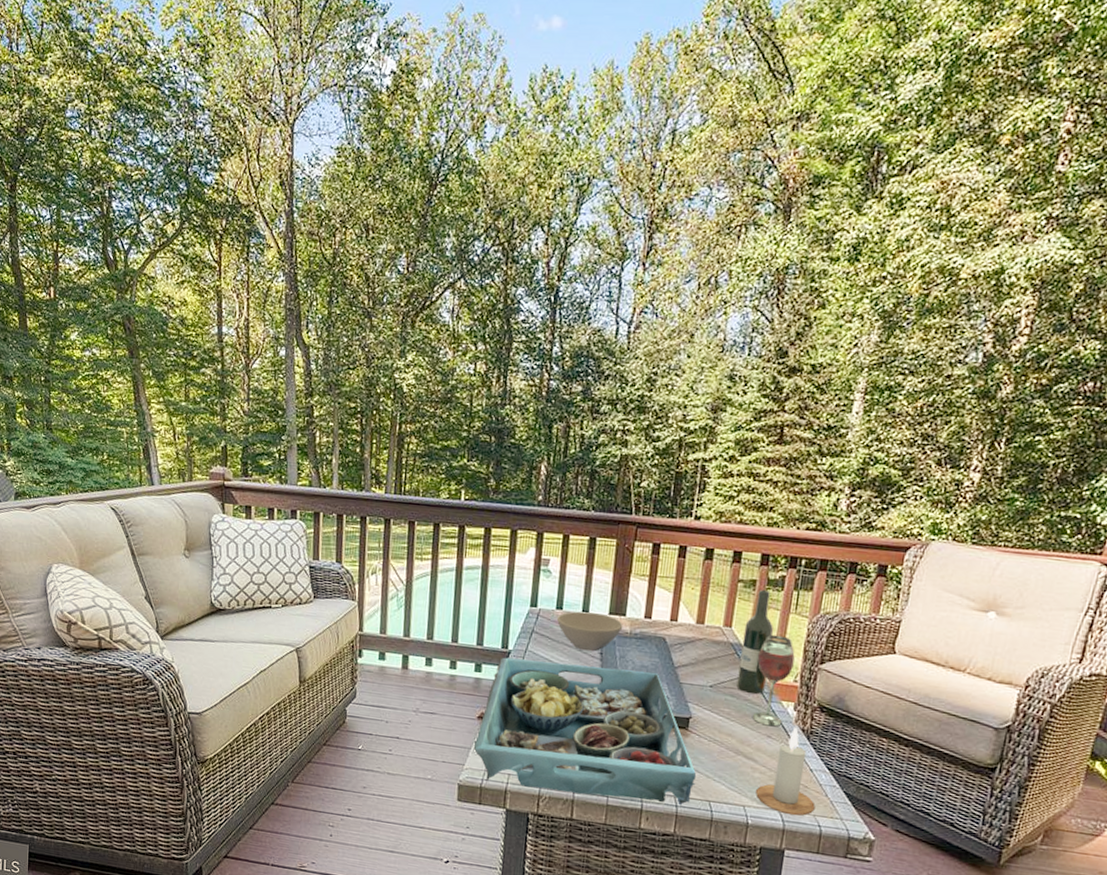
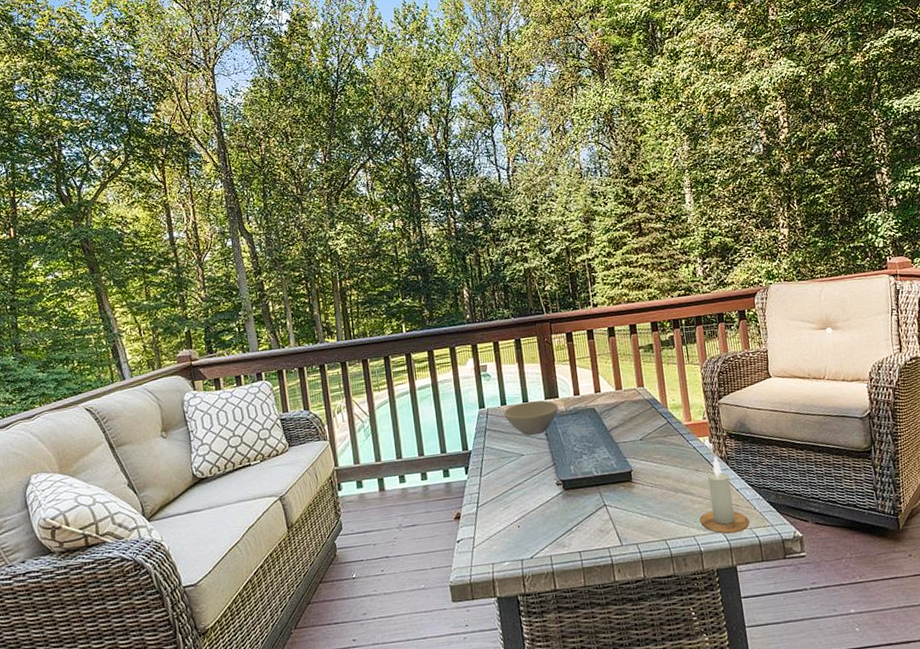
serving tray: present [473,657,697,806] -> none [456,439,651,578]
wine bottle: present [736,590,774,694] -> none [653,350,683,438]
wineglass: present [752,634,795,727] -> none [670,383,704,462]

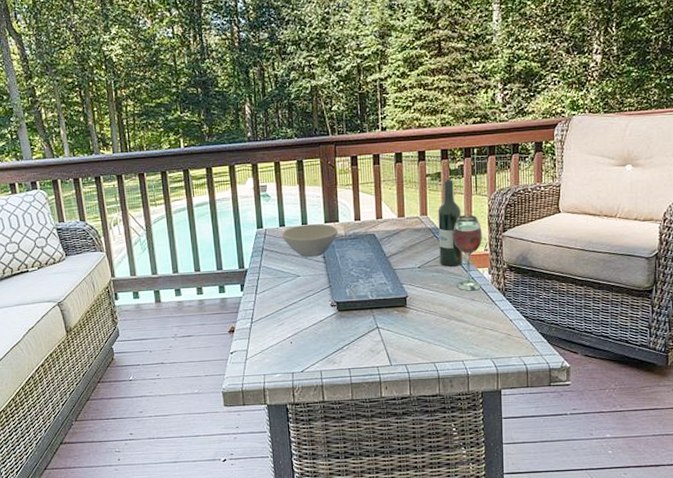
wine bottle: none [653,350,683,438] -> present [437,179,463,267]
wineglass: none [670,383,704,462] -> present [453,214,482,291]
candle: present [700,456,750,534] -> none [470,287,519,361]

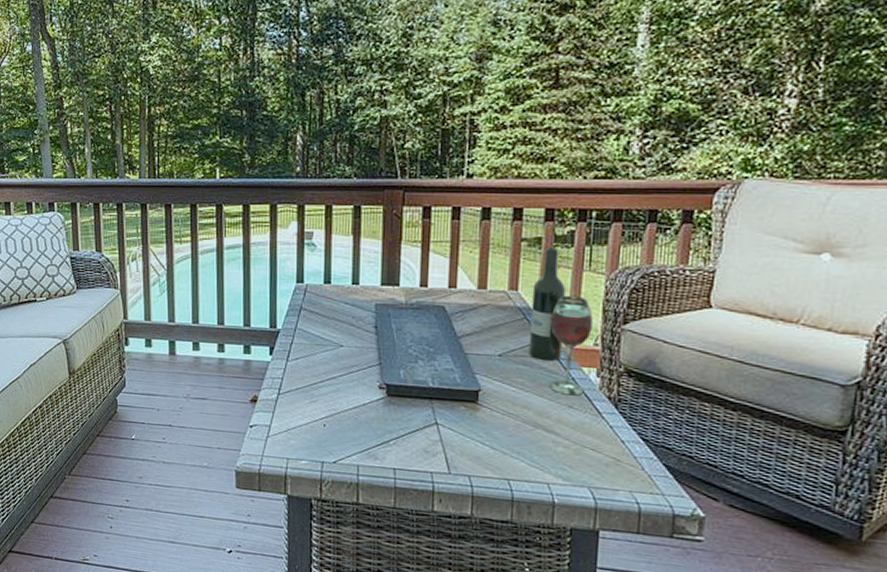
bowl: present [282,224,338,258] -> none [326,284,398,326]

